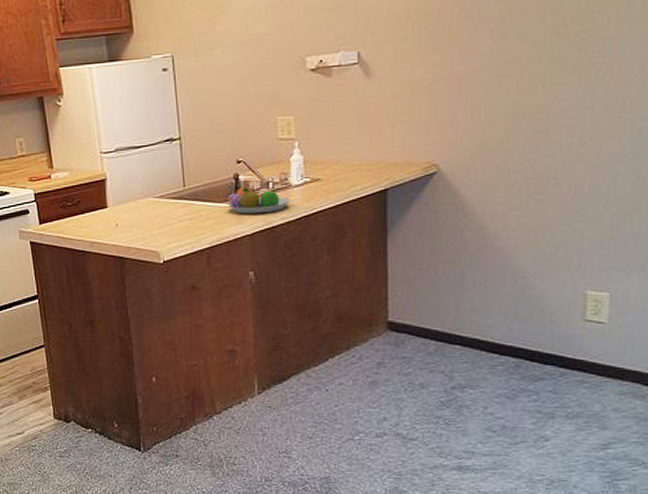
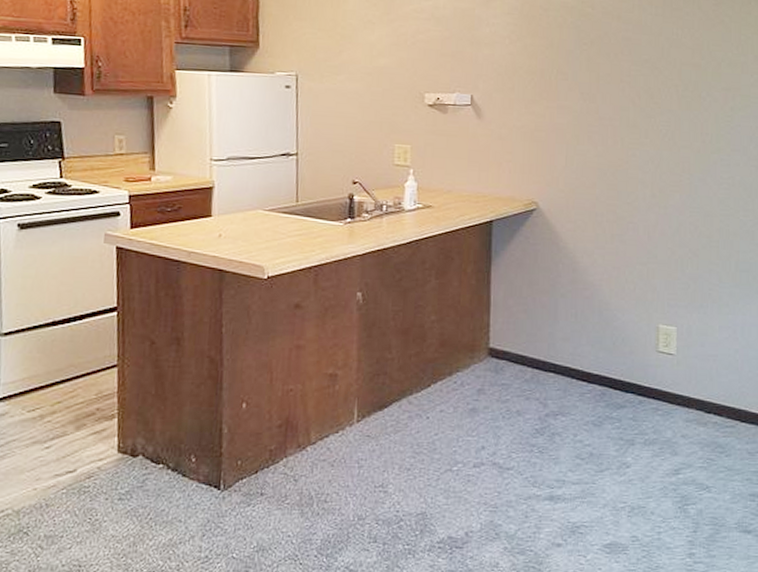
fruit bowl: present [227,186,291,214] -> none [340,207,404,235]

